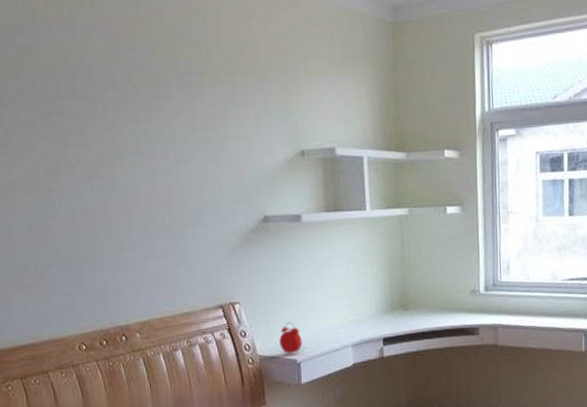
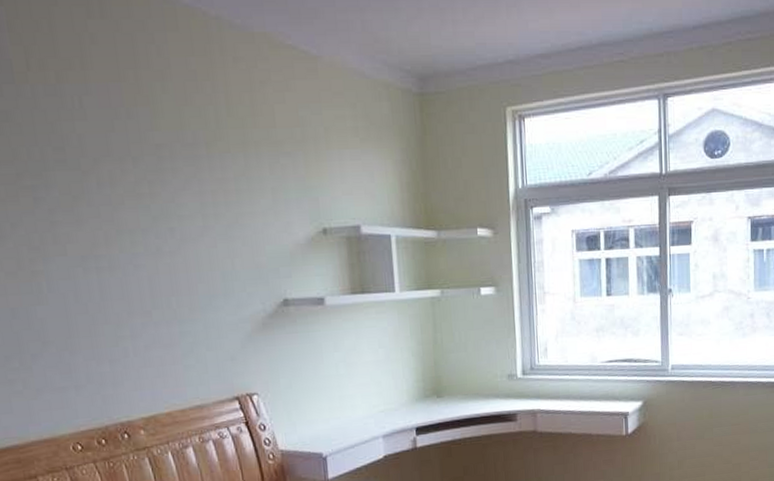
alarm clock: present [279,321,303,355] -> none [302,412,329,448]

